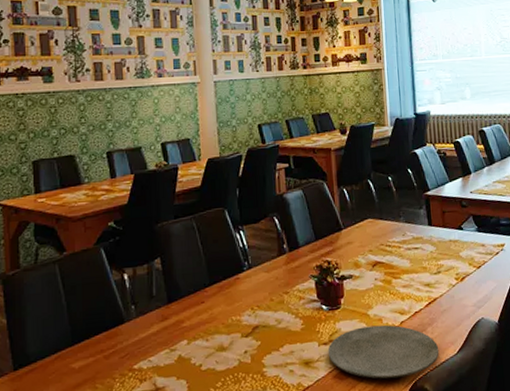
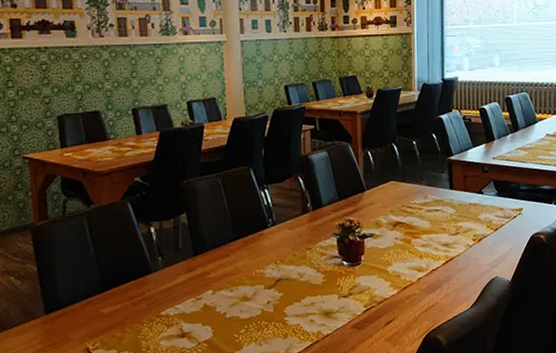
plate: present [327,324,439,379] -> none [347,280,453,330]

